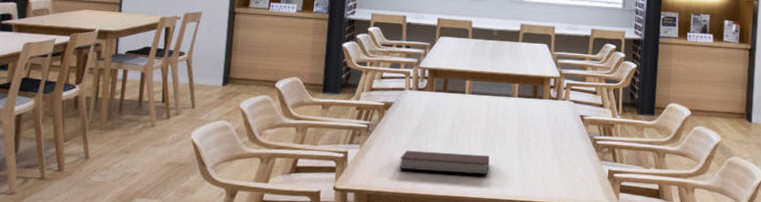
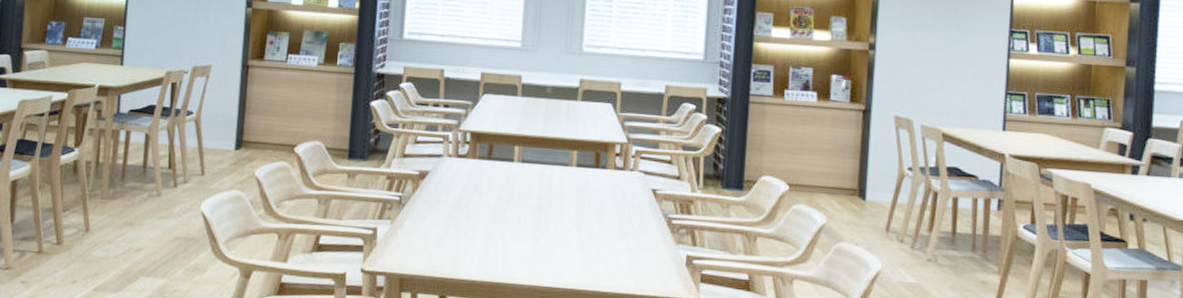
notebook: present [399,150,490,174] -> none [437,227,543,258]

